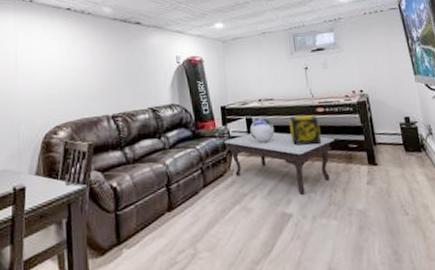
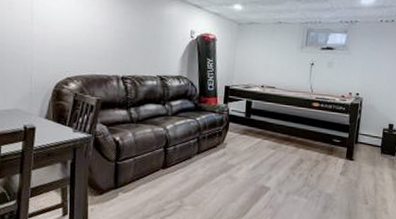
coffee table: present [224,132,334,195] -> none [222,114,321,174]
decorative globe: present [249,117,275,143] -> none [247,102,271,125]
decorative cube: present [289,114,321,146] -> none [283,105,312,135]

